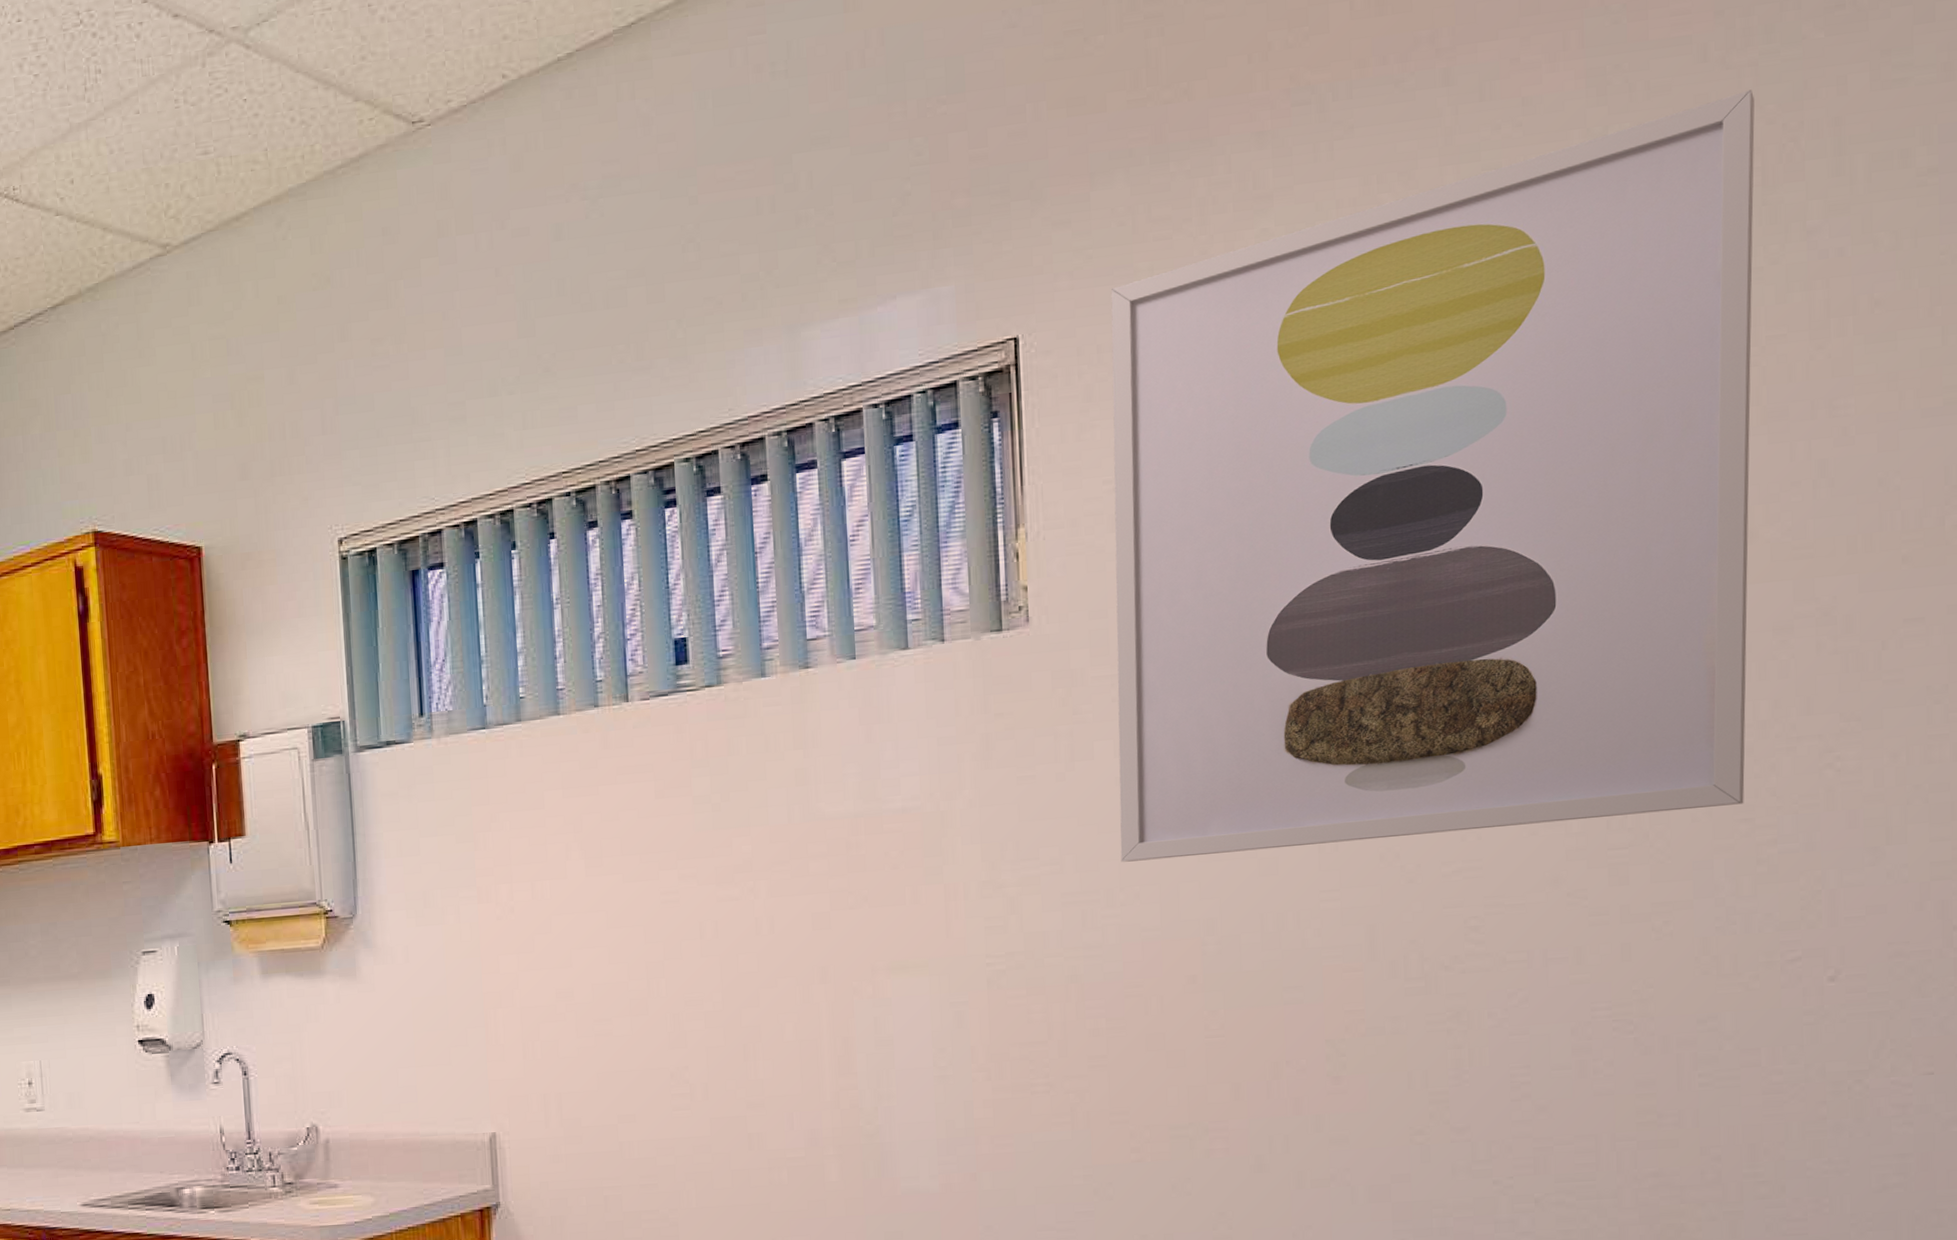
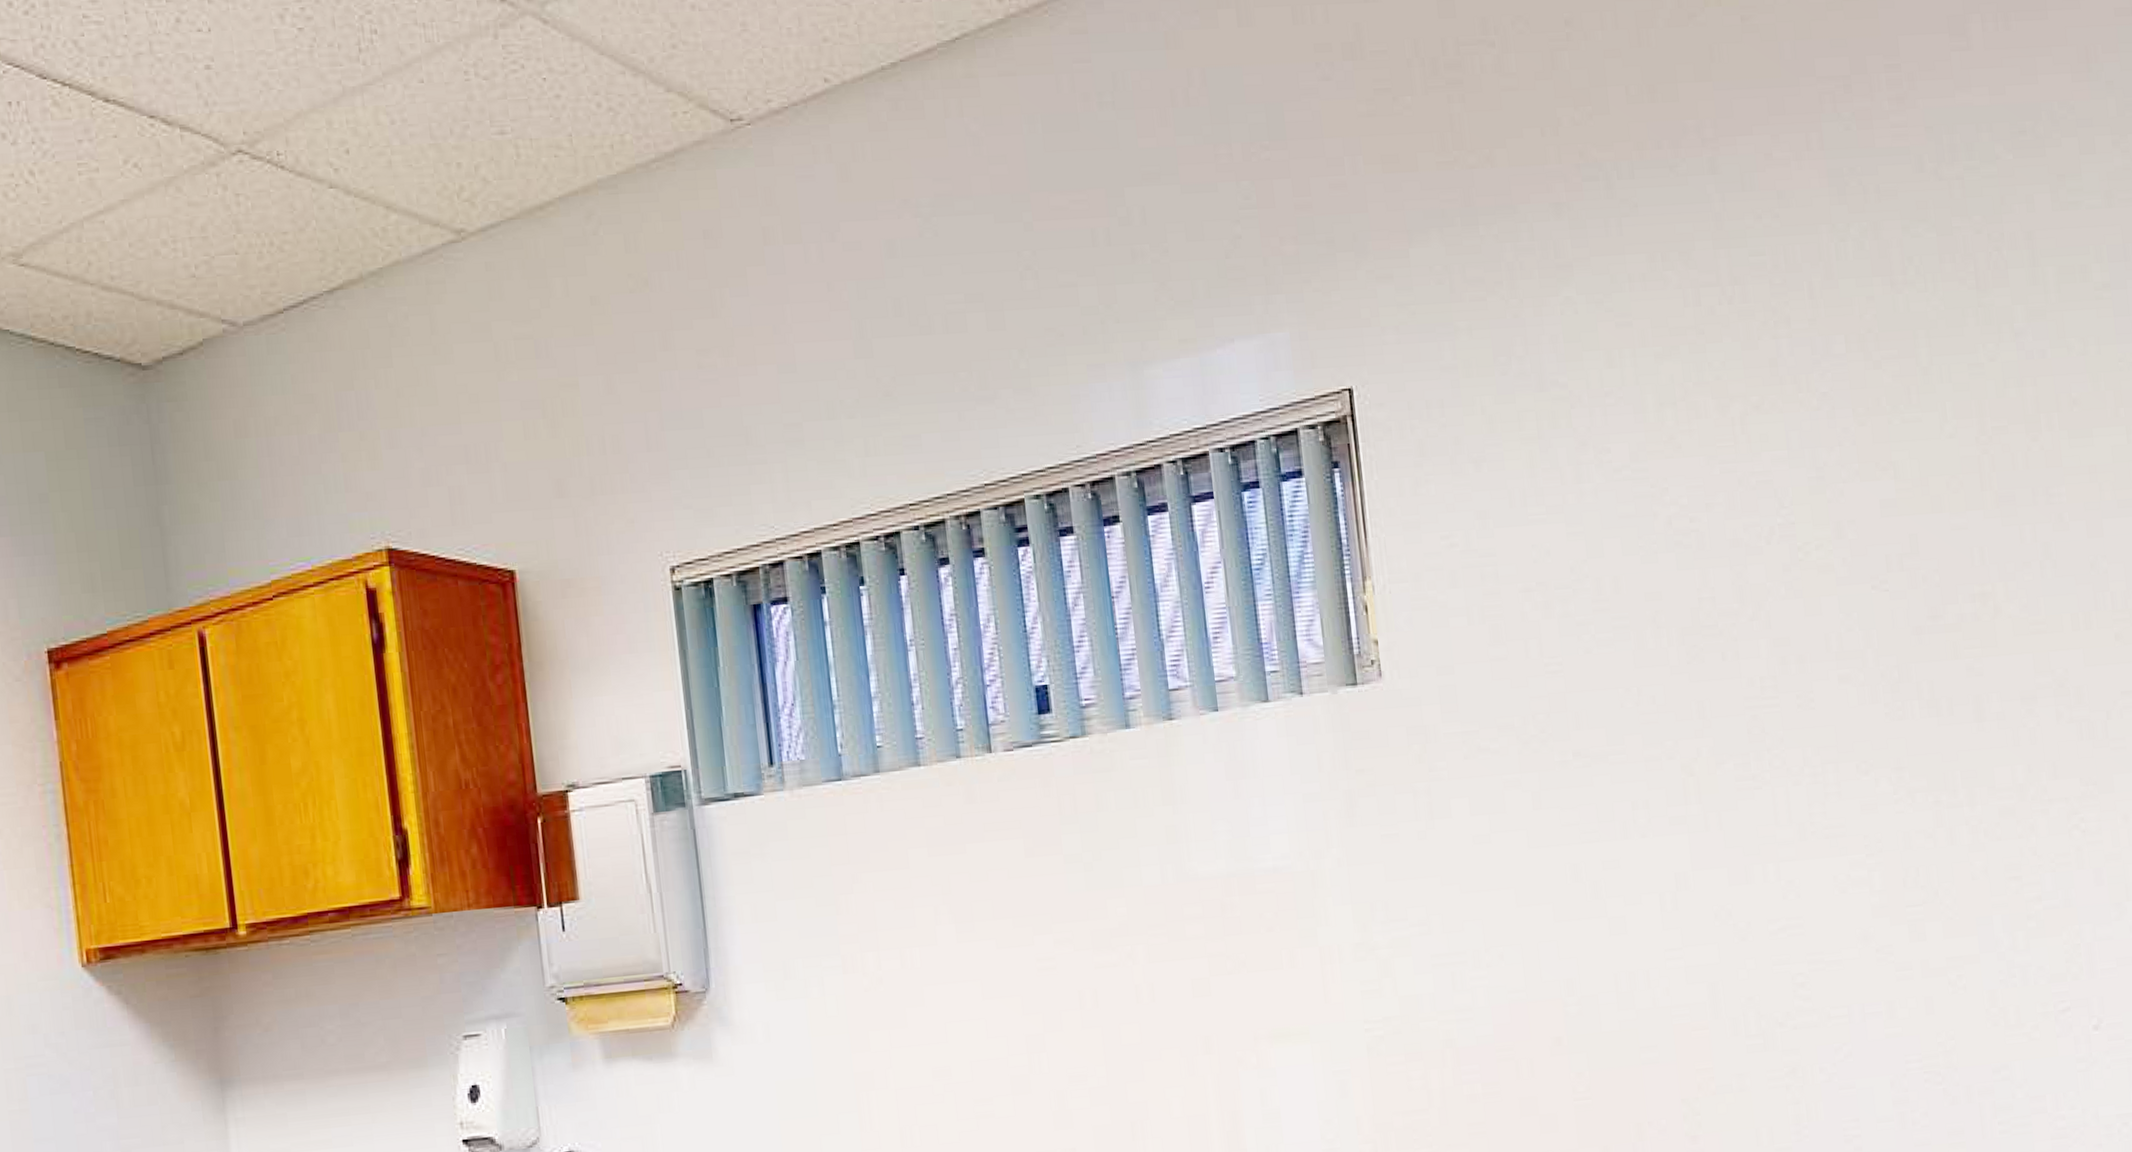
wall art: present [1110,89,1755,862] -> none [1434,201,2012,923]

